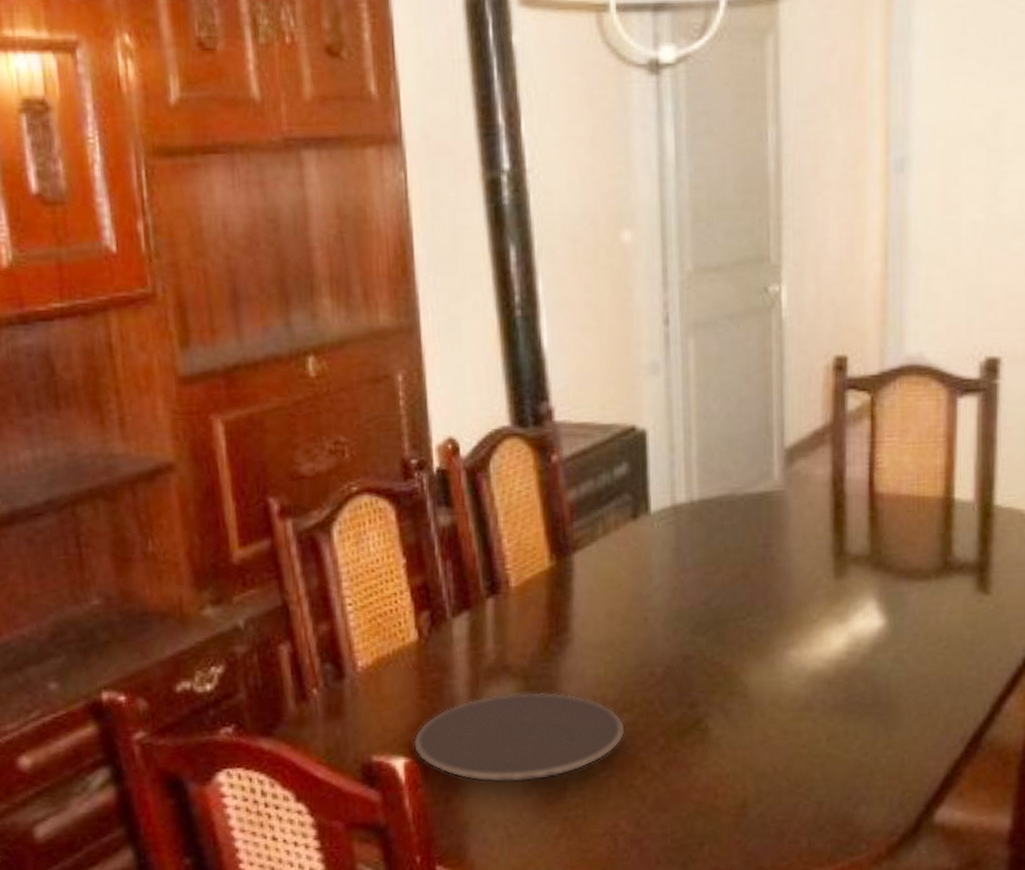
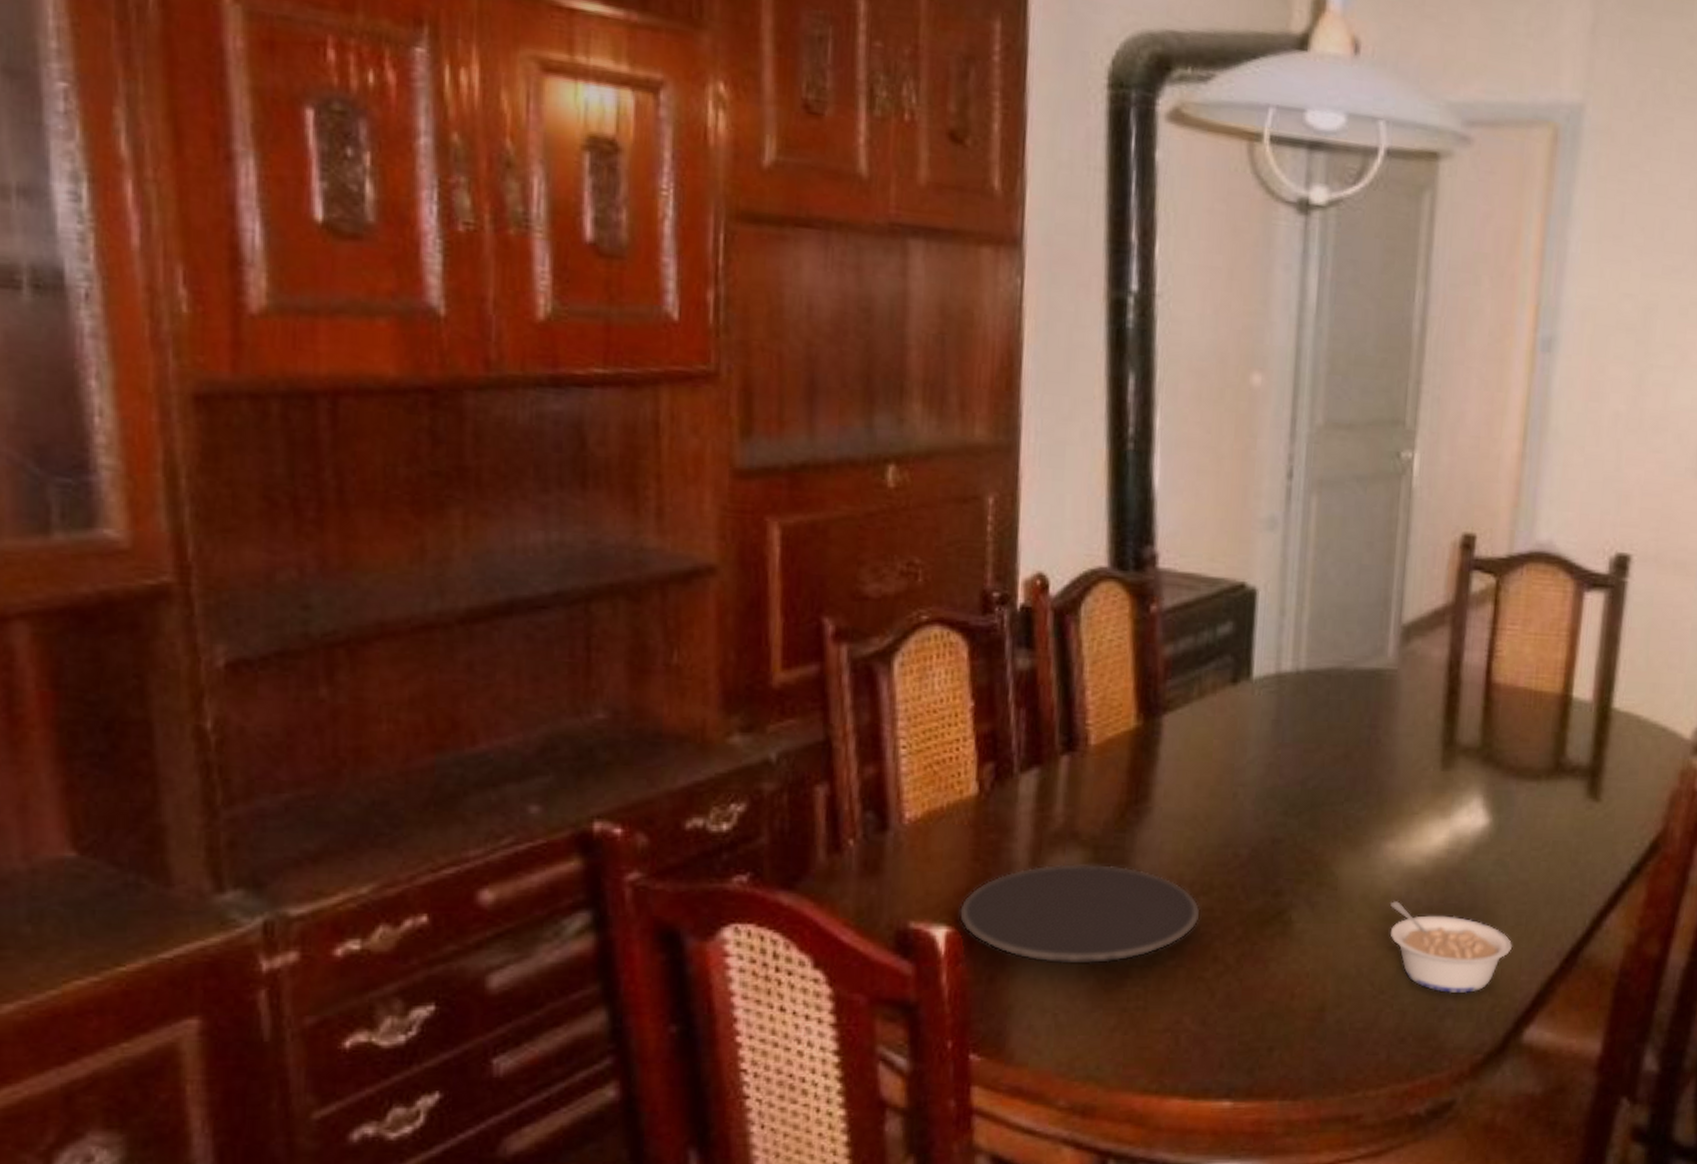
legume: none [798,703,918,783] -> present [1390,901,1513,994]

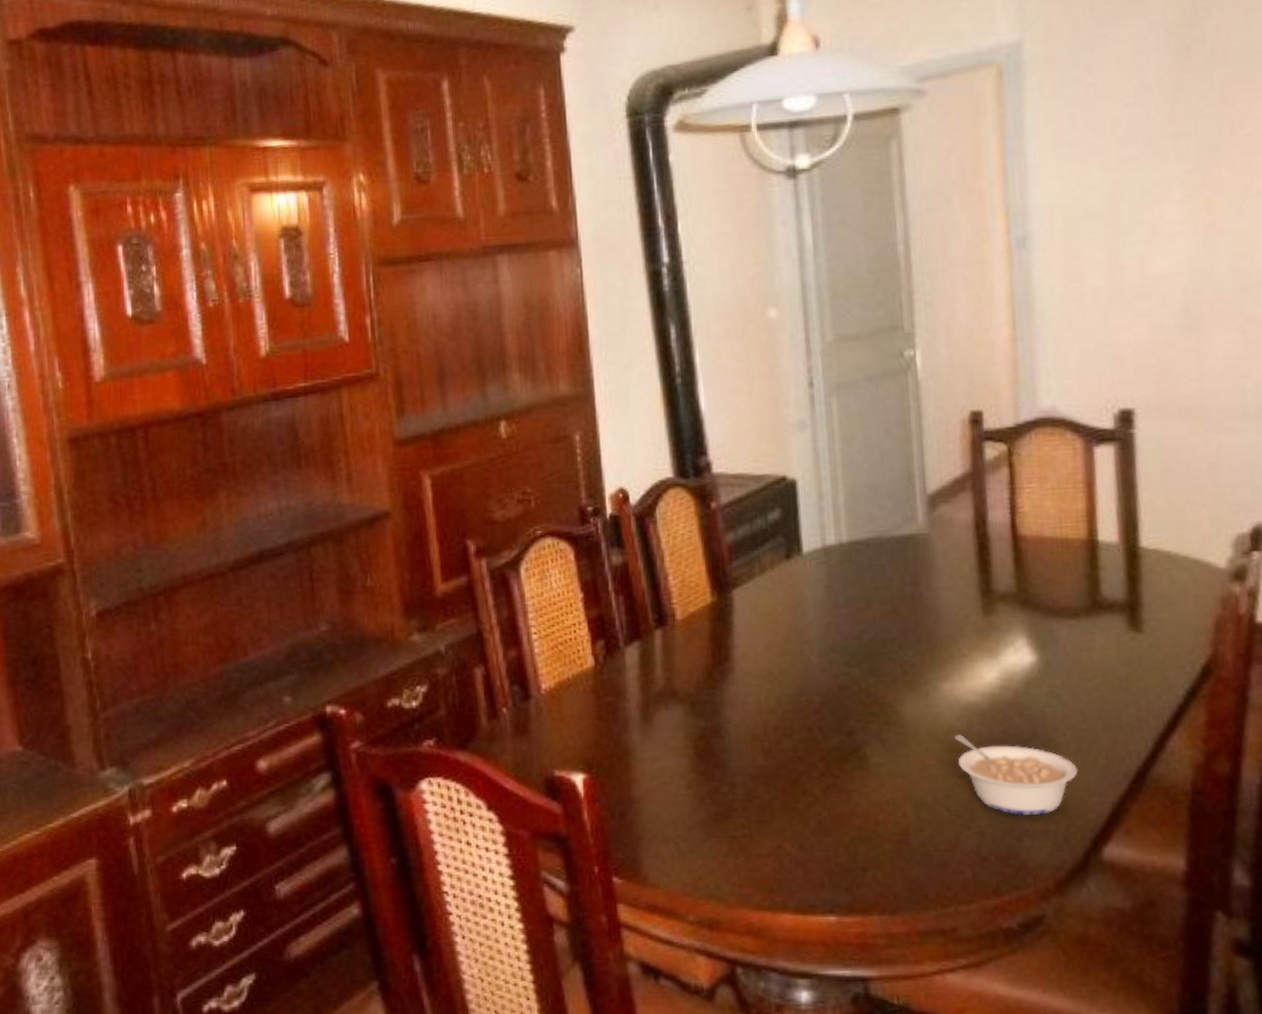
plate: present [958,863,1201,964] -> none [590,716,786,801]

